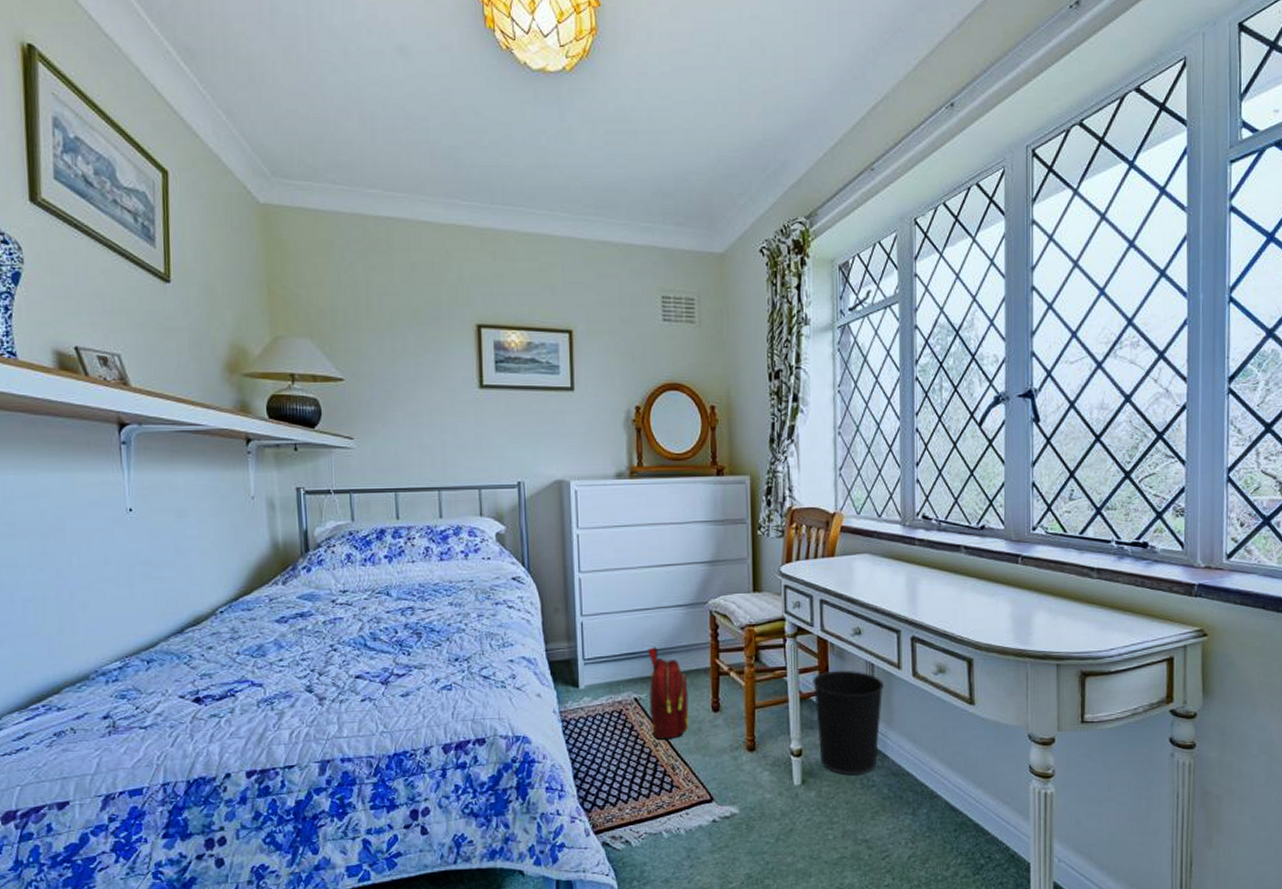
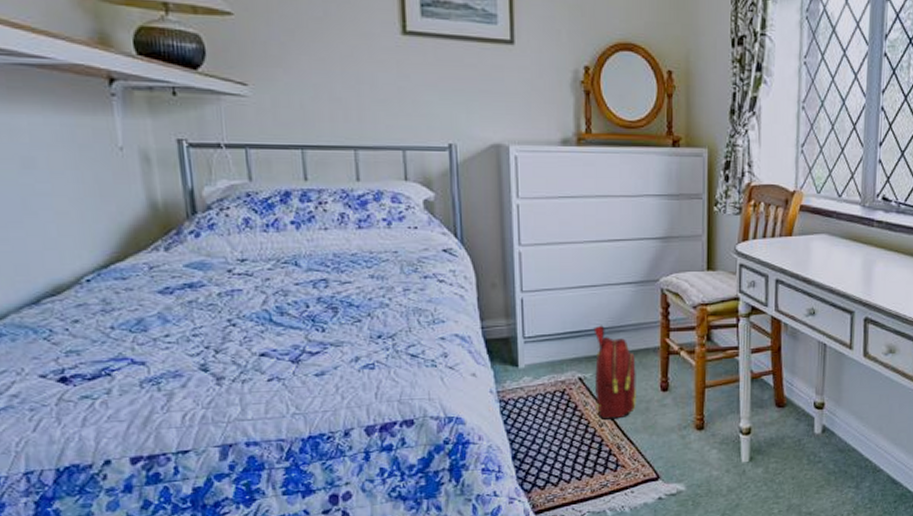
wastebasket: present [813,670,884,776] -> none [765,350,835,453]

